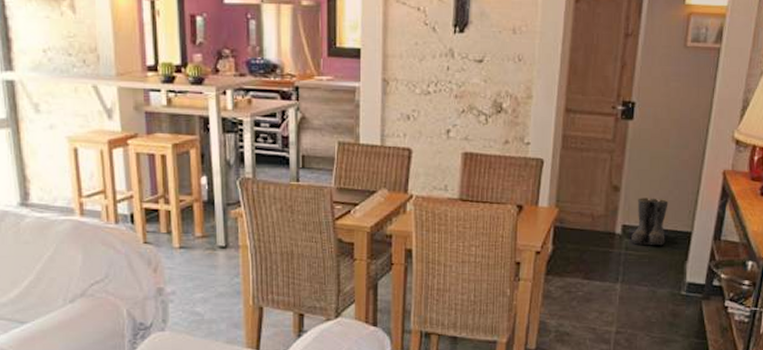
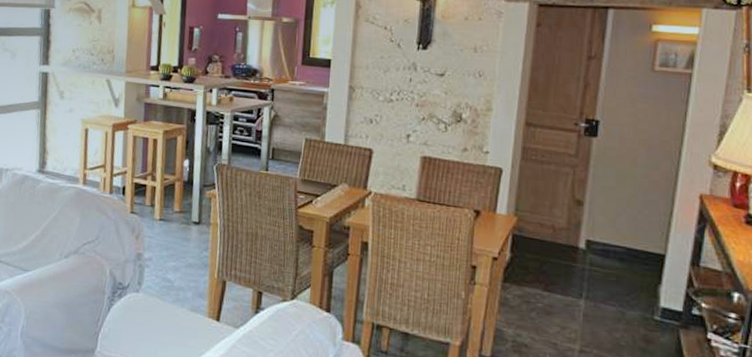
boots: present [631,198,669,246] -> none [597,214,638,266]

